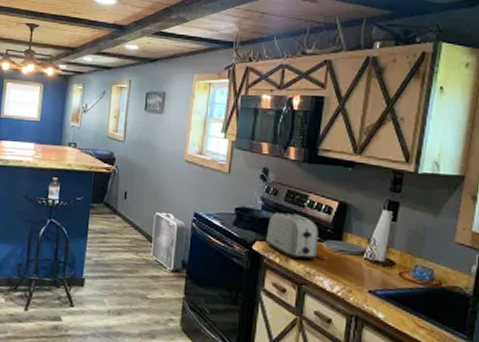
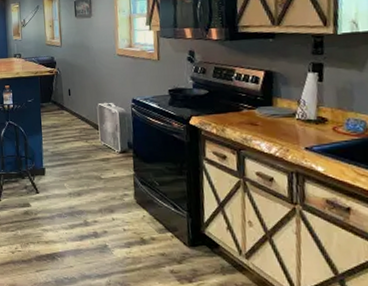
toaster: present [266,212,319,261] -> none [201,87,251,128]

